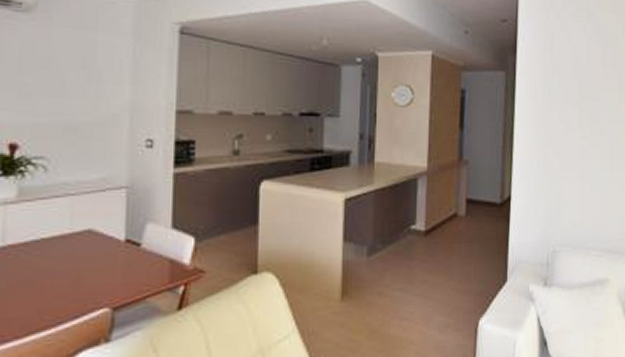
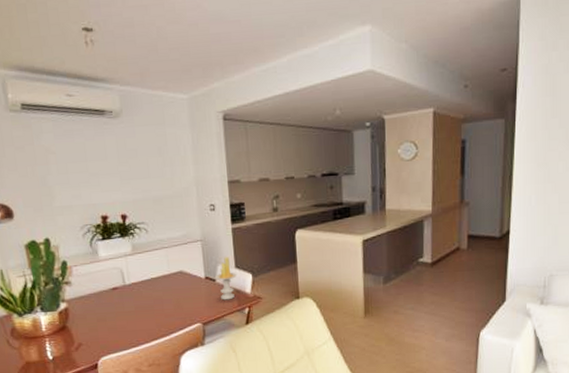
candle: none [139,212,173,274] -> present [214,257,237,300]

